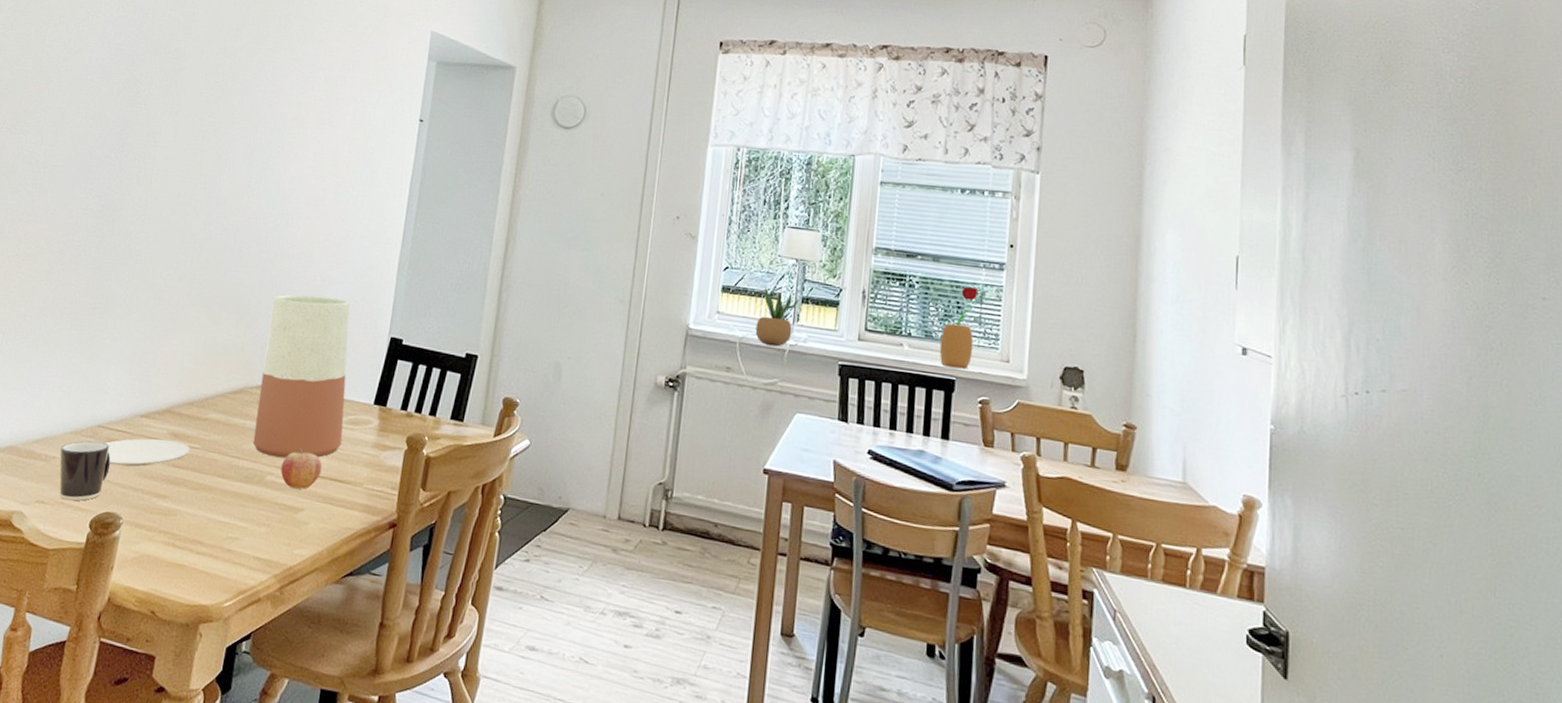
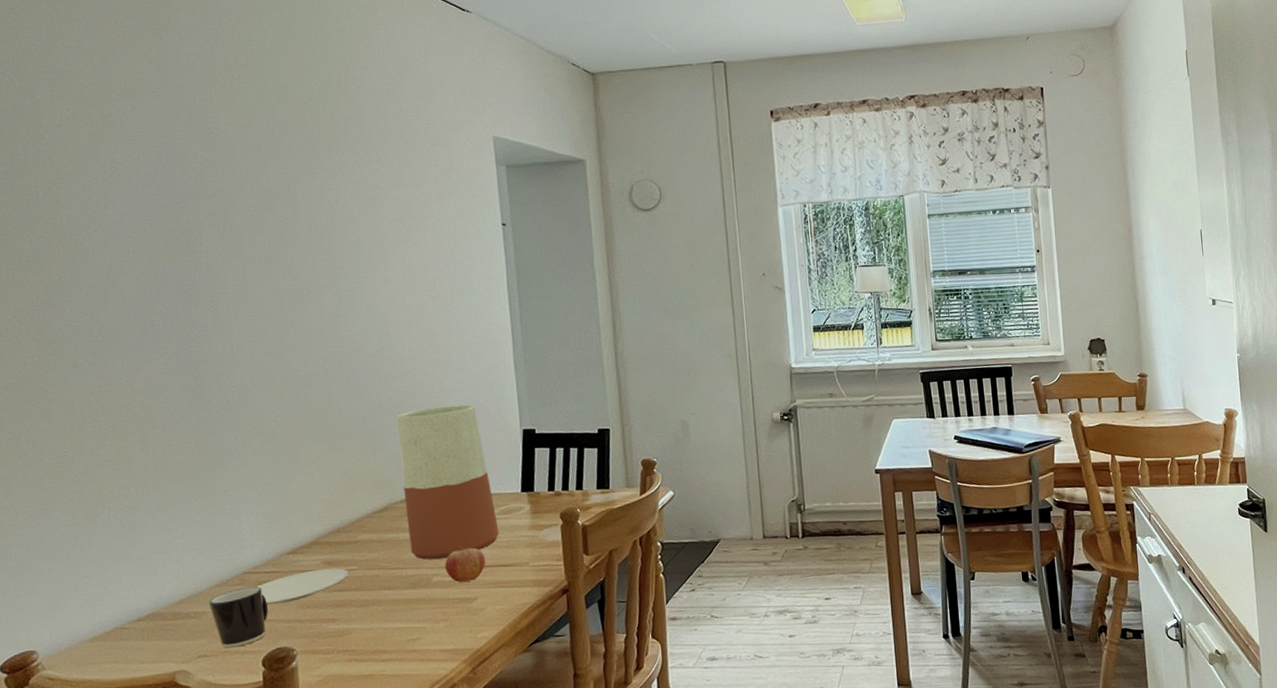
potted plant: present [755,287,801,347] -> none [847,320,880,369]
potted flower: present [939,287,979,369] -> none [995,290,1022,358]

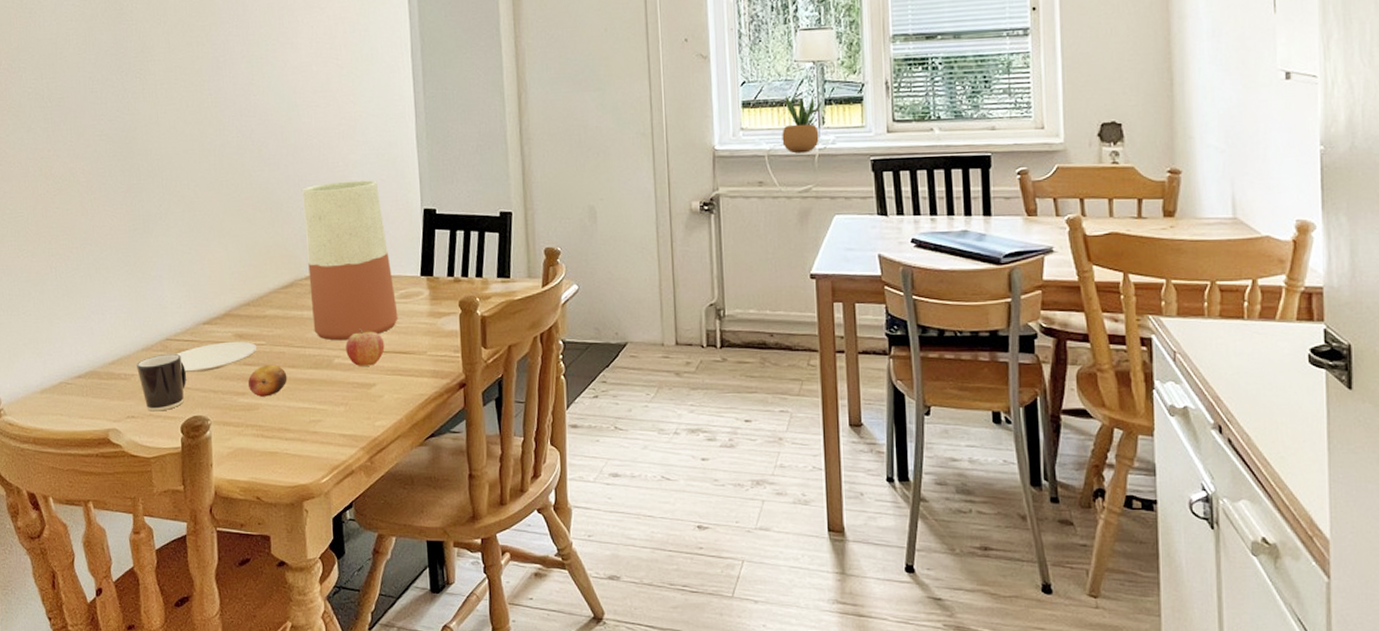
fruit: none [338,588,383,622] -> present [247,364,287,397]
potted plant: none [847,320,880,369] -> present [782,95,823,154]

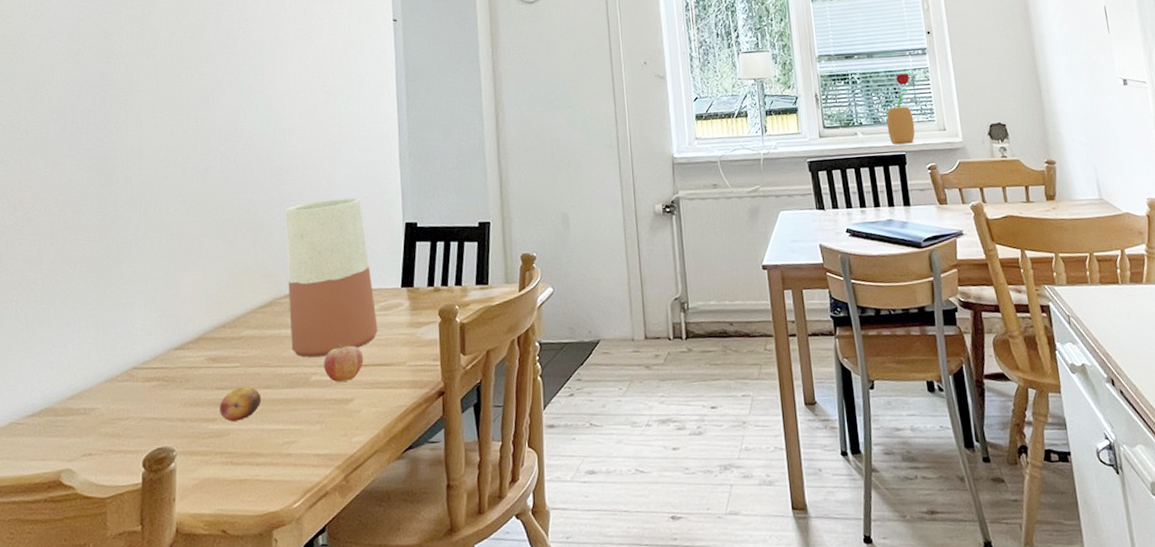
mug: present [137,353,186,412] -> none [98,382,152,447]
plate: present [176,341,257,373] -> none [143,364,231,403]
potted plant: present [782,95,823,154] -> none [731,108,765,158]
potted flower: none [970,59,1006,144] -> present [886,74,915,145]

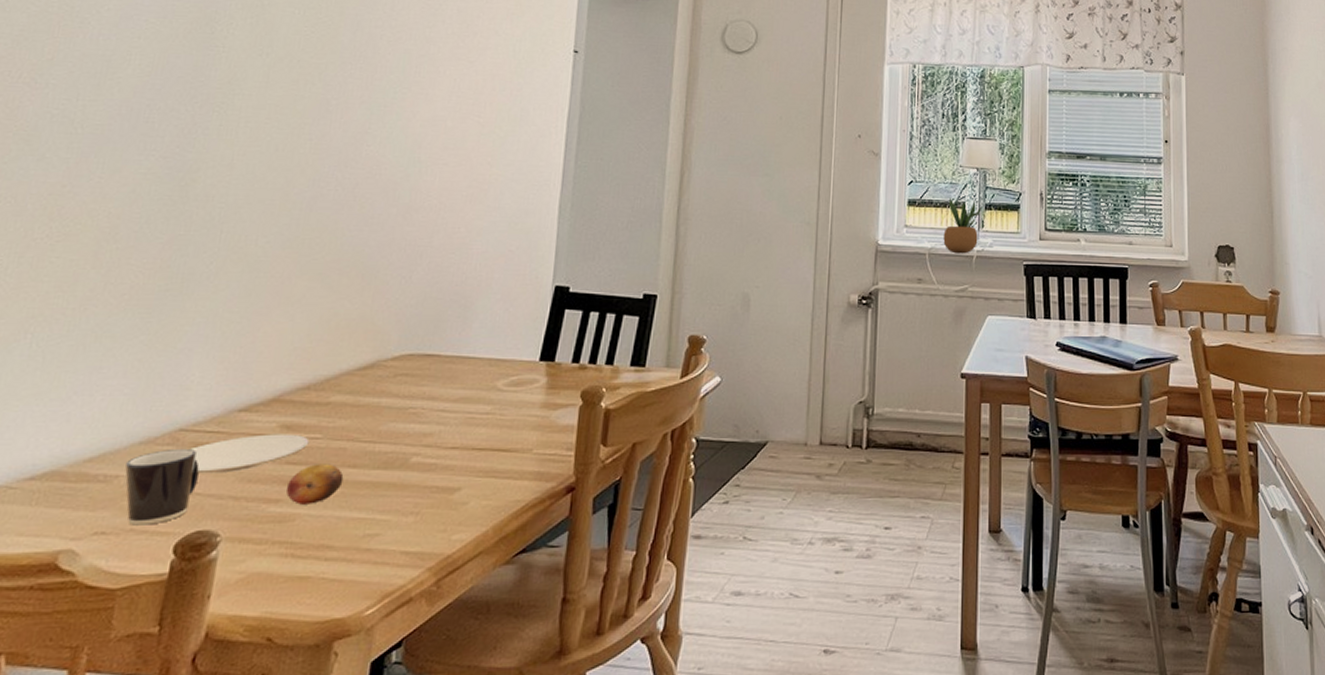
mug: none [98,382,152,447] -> present [125,448,200,526]
plate: none [143,364,231,403] -> present [190,433,310,474]
vase: present [284,197,378,357] -> none [391,249,505,434]
fruit: present [324,343,364,382] -> none [429,421,481,466]
potted plant: none [731,108,765,158] -> present [943,197,984,254]
potted flower: present [886,74,915,145] -> none [1112,182,1142,257]

